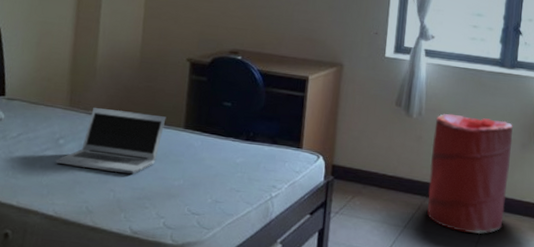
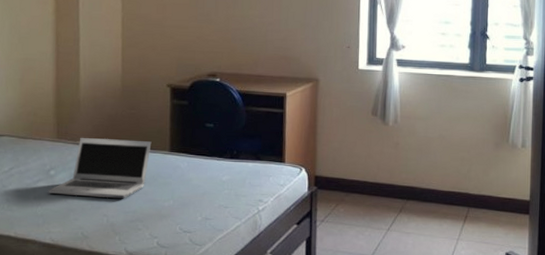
laundry hamper: present [427,113,514,234] -> none [408,119,486,231]

